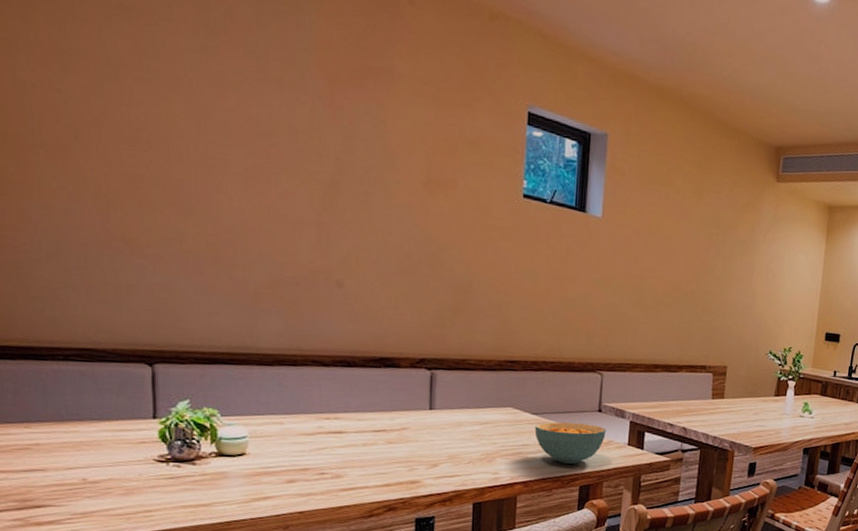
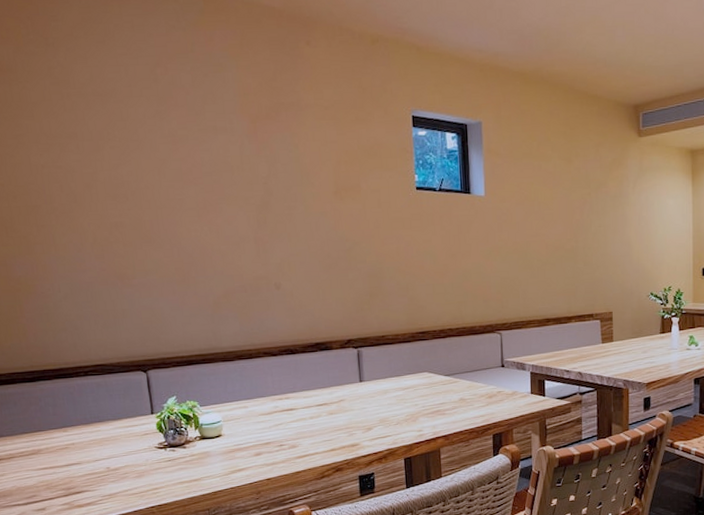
cereal bowl: present [534,422,606,464] -> none [448,379,510,416]

